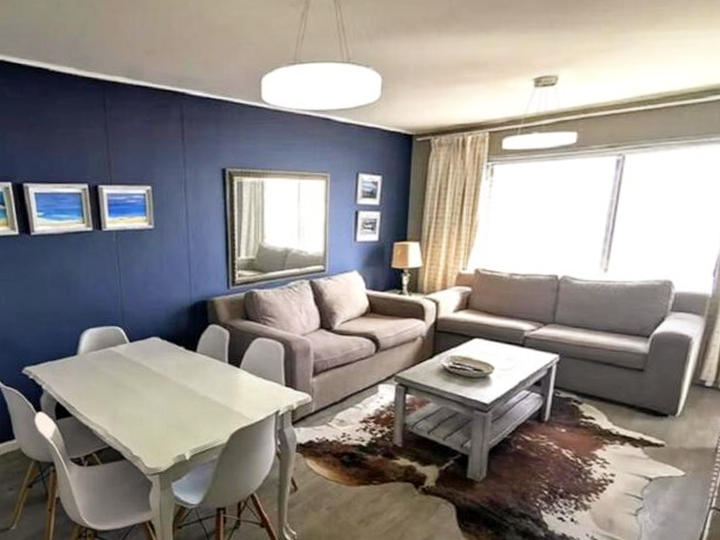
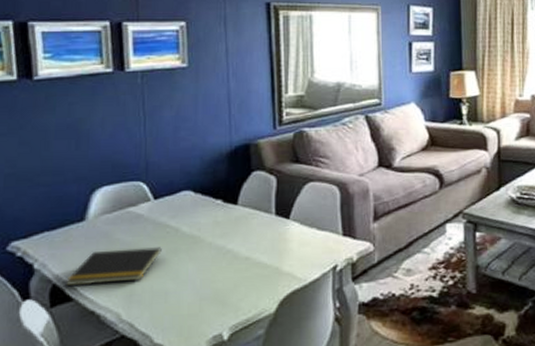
notepad: none [66,380,137,407] -> present [66,247,162,286]

